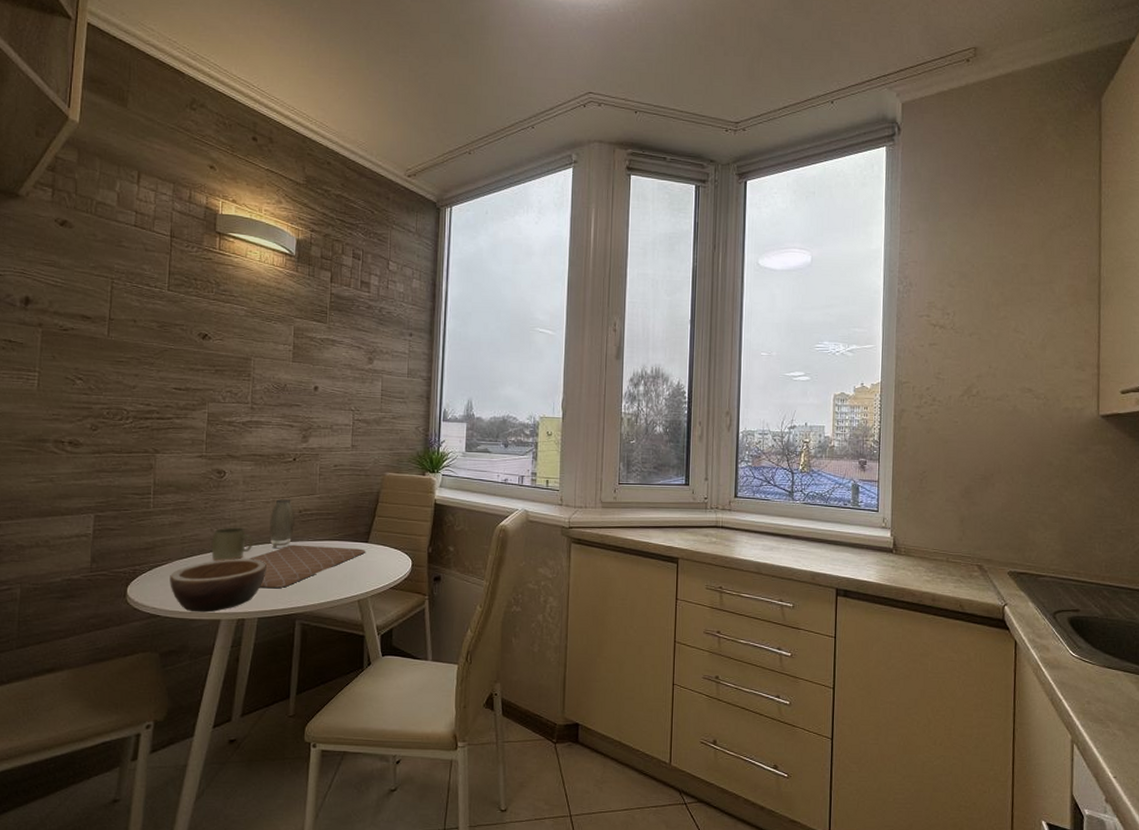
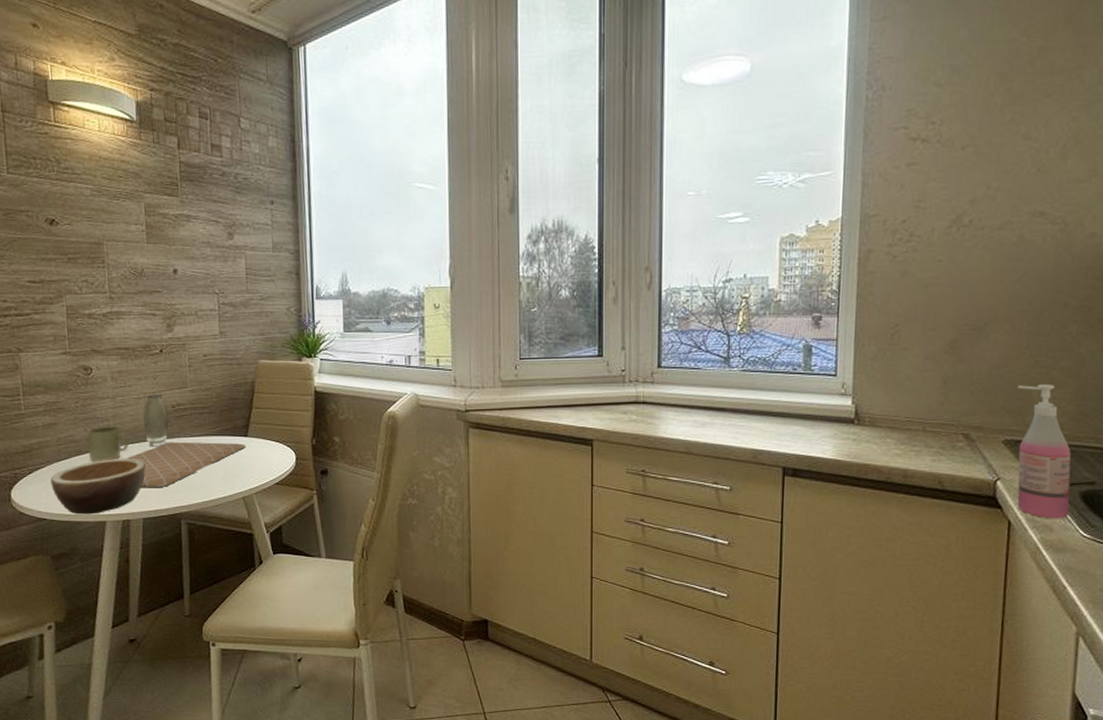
soap dispenser: none [1018,526,1061,640] -> present [1017,383,1072,519]

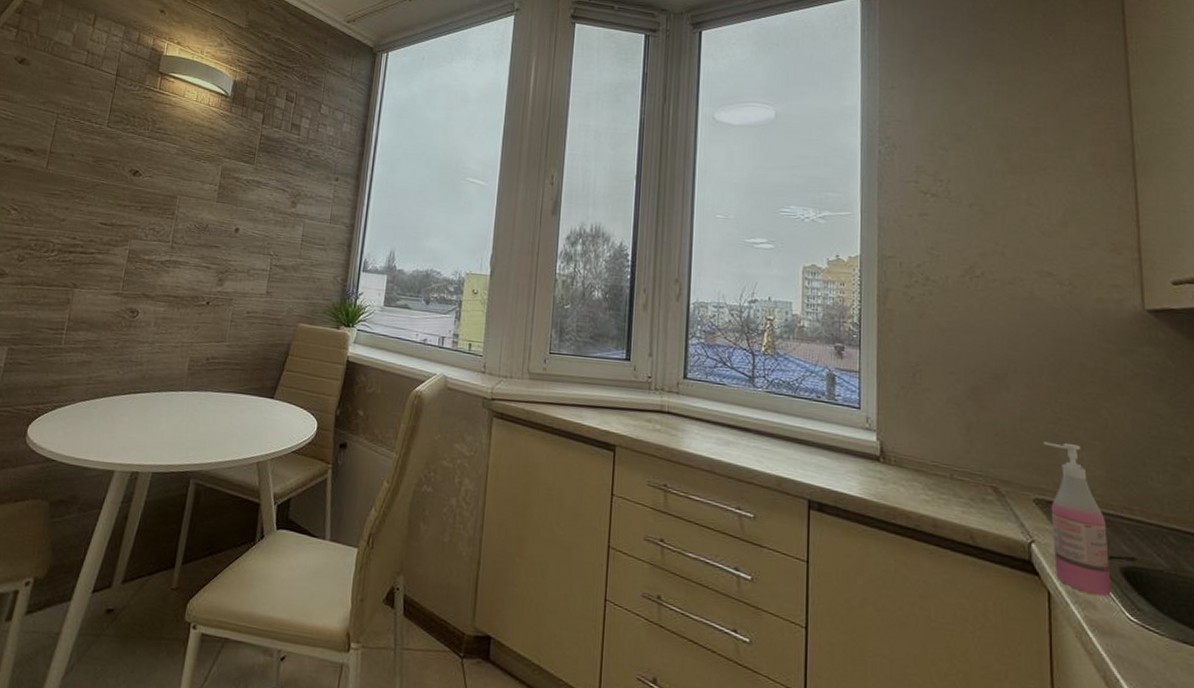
bowl: present [50,458,146,515] -> none [69,405,168,462]
mug: present [87,426,129,462] -> none [114,370,158,407]
placemat: present [127,441,246,488] -> none [151,394,271,442]
vase: present [143,394,169,446] -> none [174,344,202,398]

